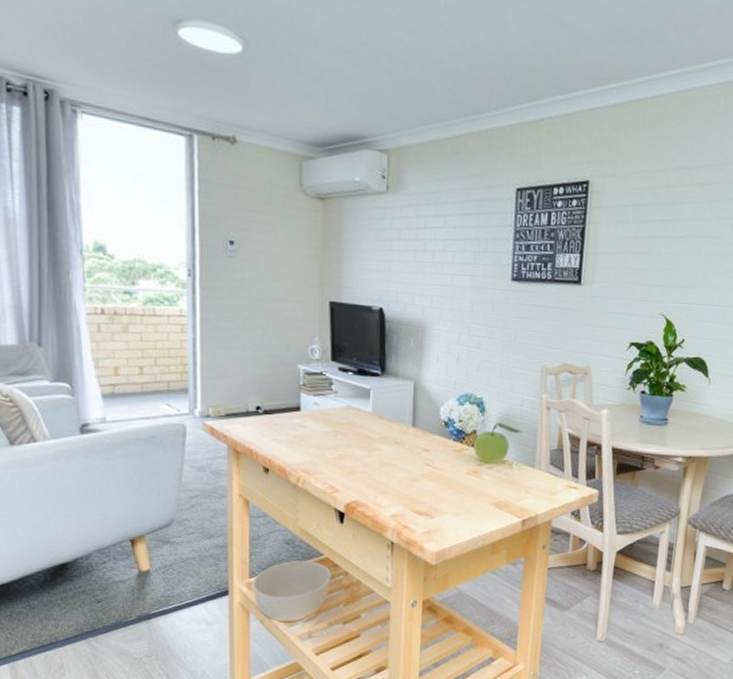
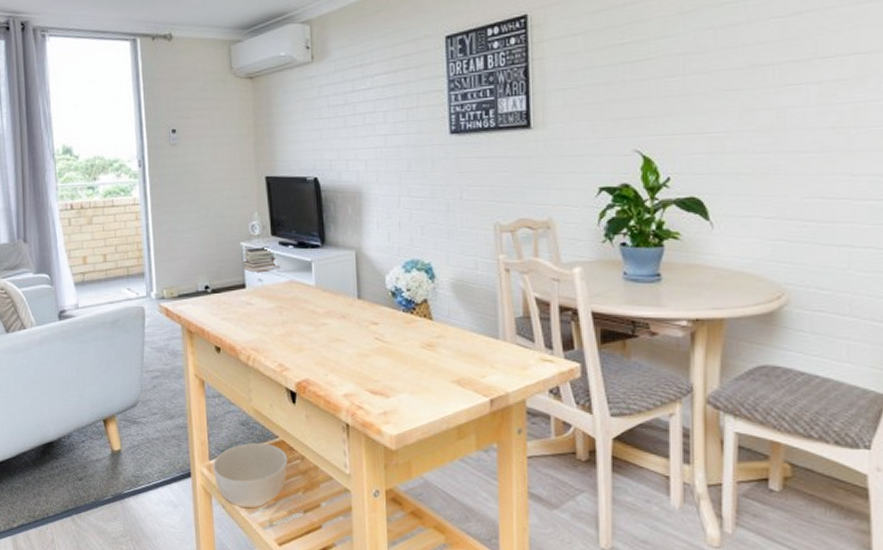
fruit: present [474,422,523,464] -> none [426,289,481,335]

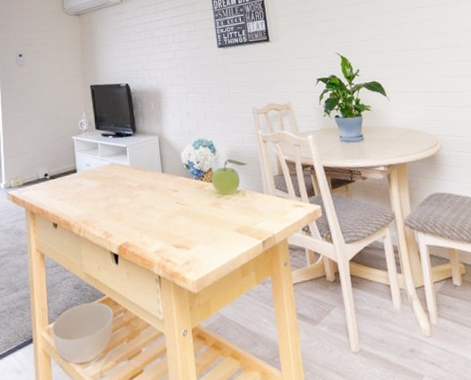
books: present [242,246,280,273] -> none [74,138,103,160]
fruit: none [426,289,481,335] -> present [211,159,249,195]

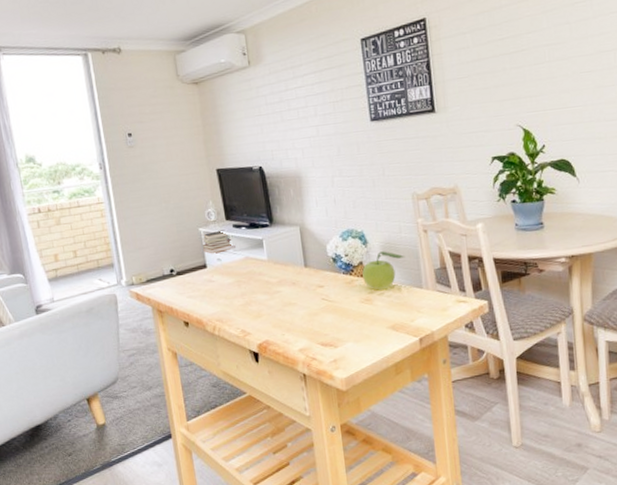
bowl: present [51,302,114,366] -> none [189,399,257,459]
books: none [74,138,103,160] -> present [202,230,236,254]

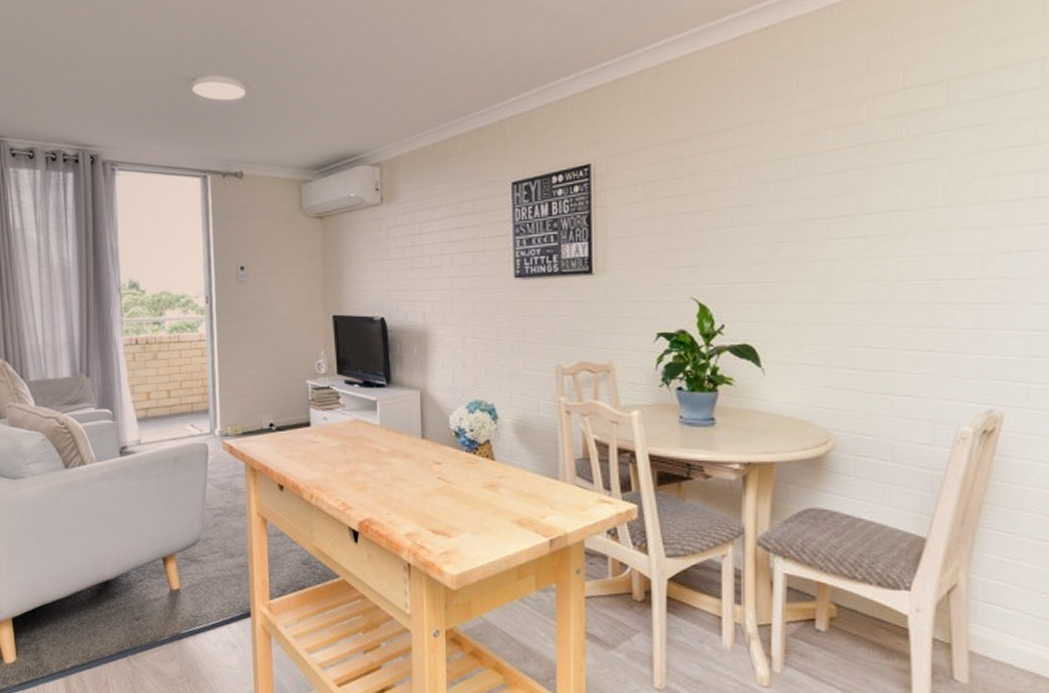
fruit: present [362,251,406,290] -> none [488,430,542,476]

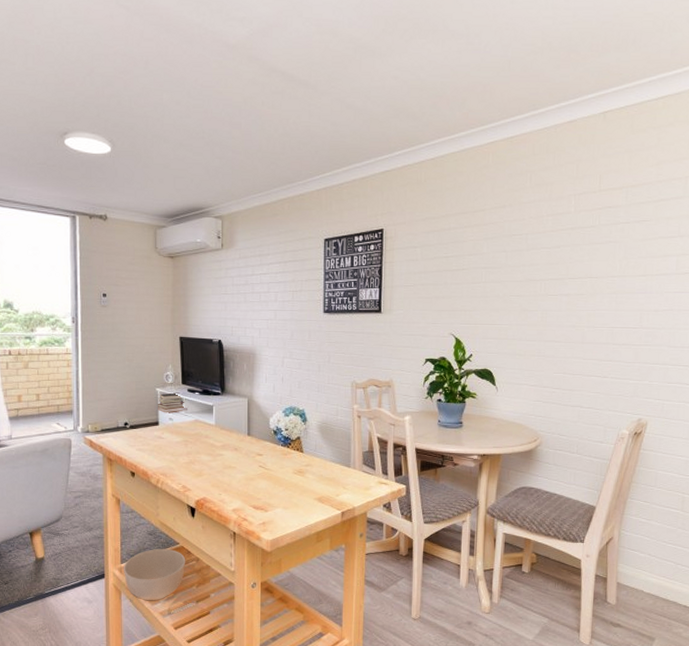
bowl: none [272,581,349,651] -> present [123,548,186,602]

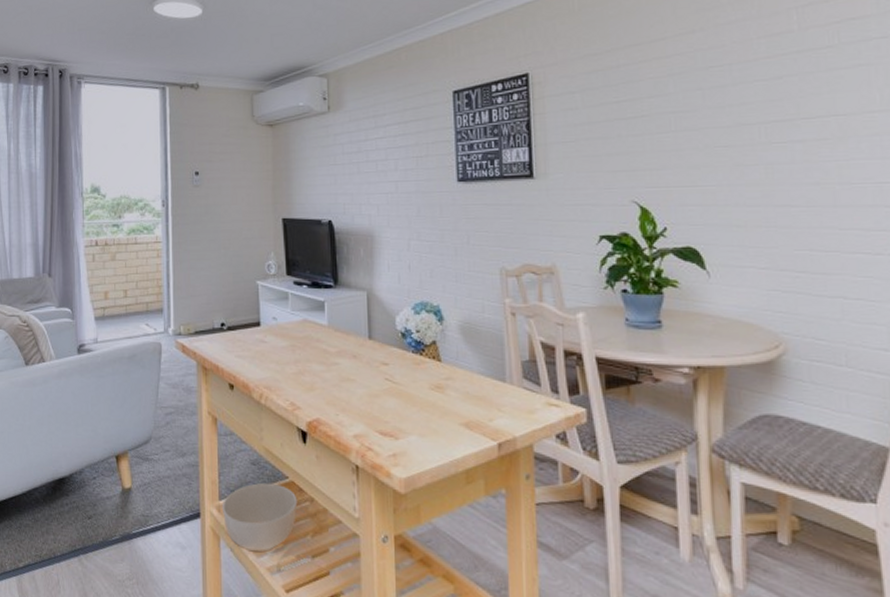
books: present [157,392,187,413] -> none [258,286,294,311]

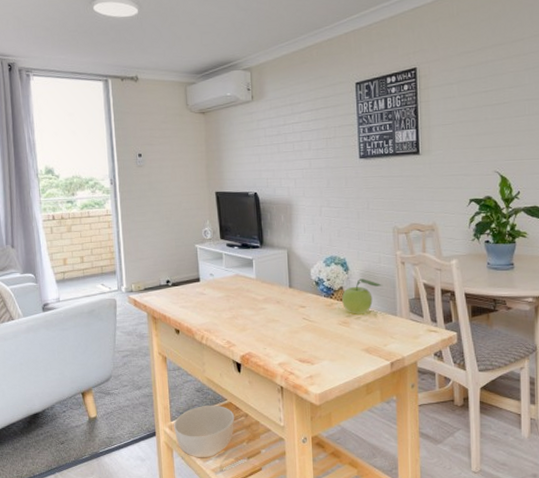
fruit: none [435,332,488,378] -> present [342,278,383,314]

